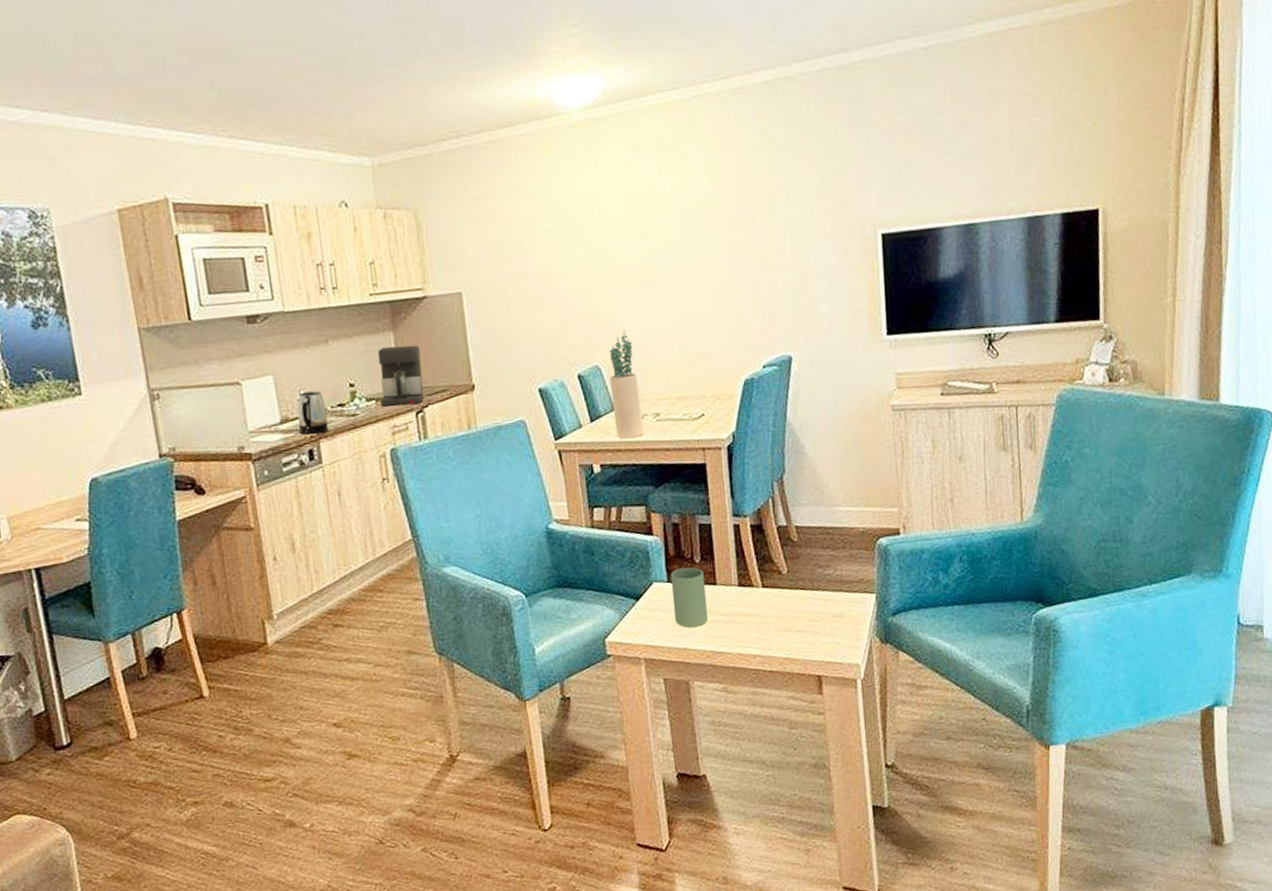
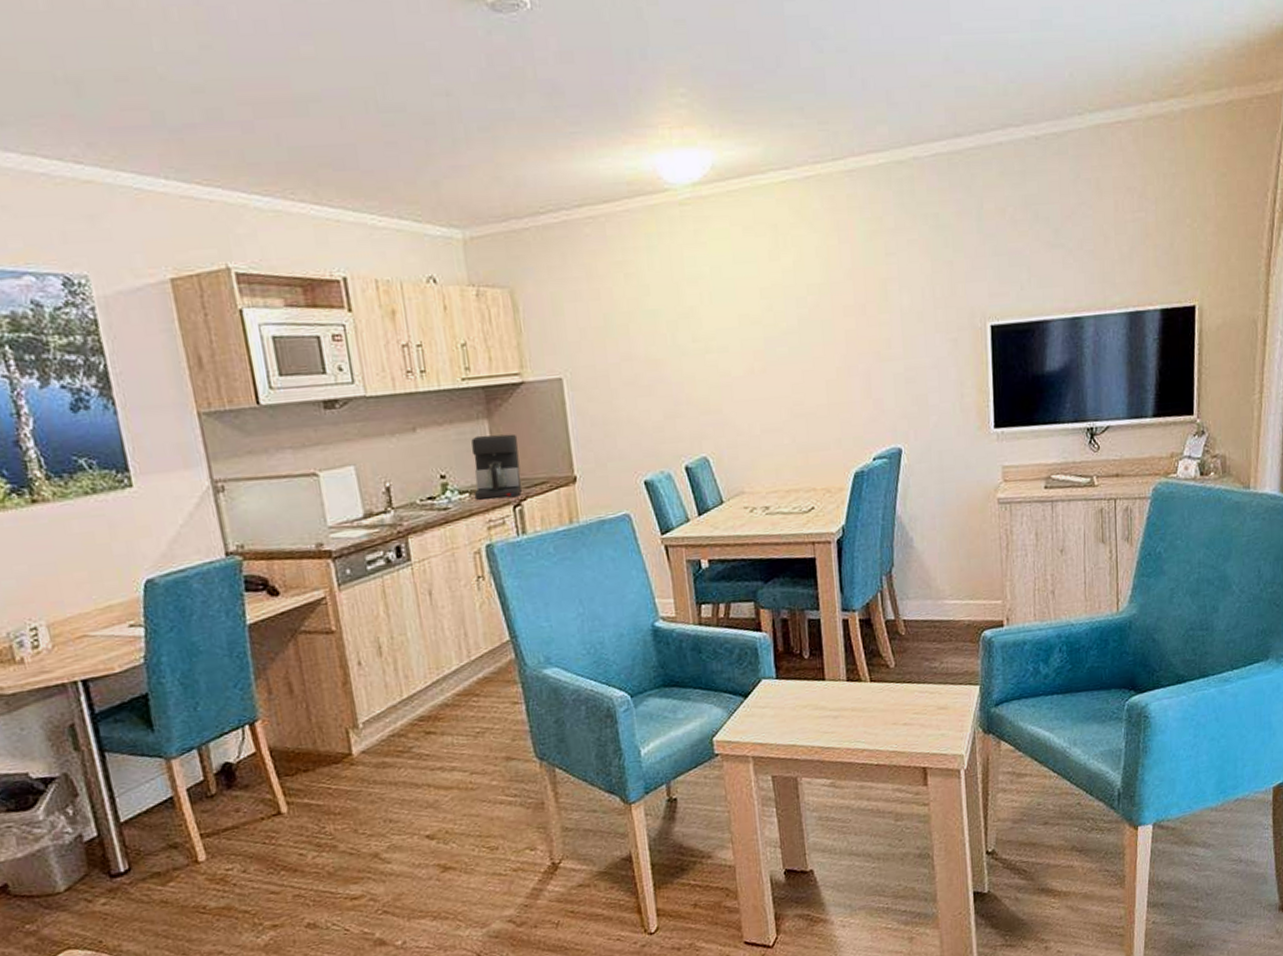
kettle: present [297,390,329,435] -> none [382,482,418,531]
vase: present [609,330,644,439] -> none [718,420,753,534]
cup: present [670,567,708,628] -> none [779,663,816,724]

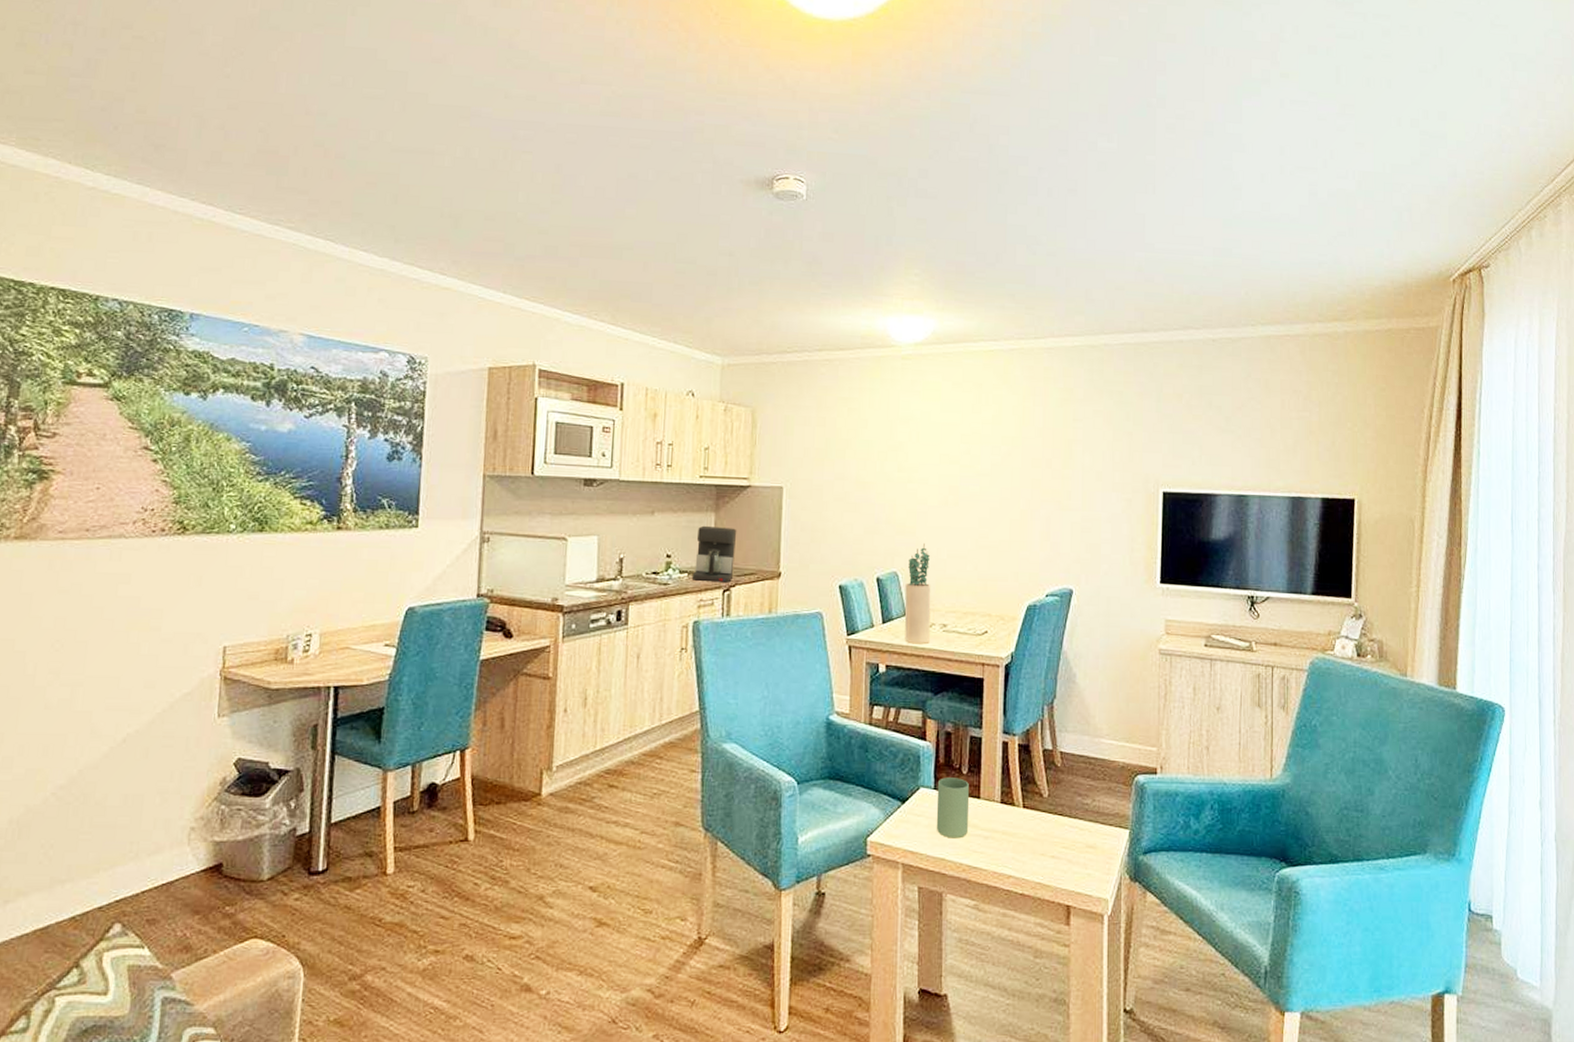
vase: none [718,420,753,534] -> present [904,543,931,645]
cup: none [779,663,816,724] -> present [936,777,969,839]

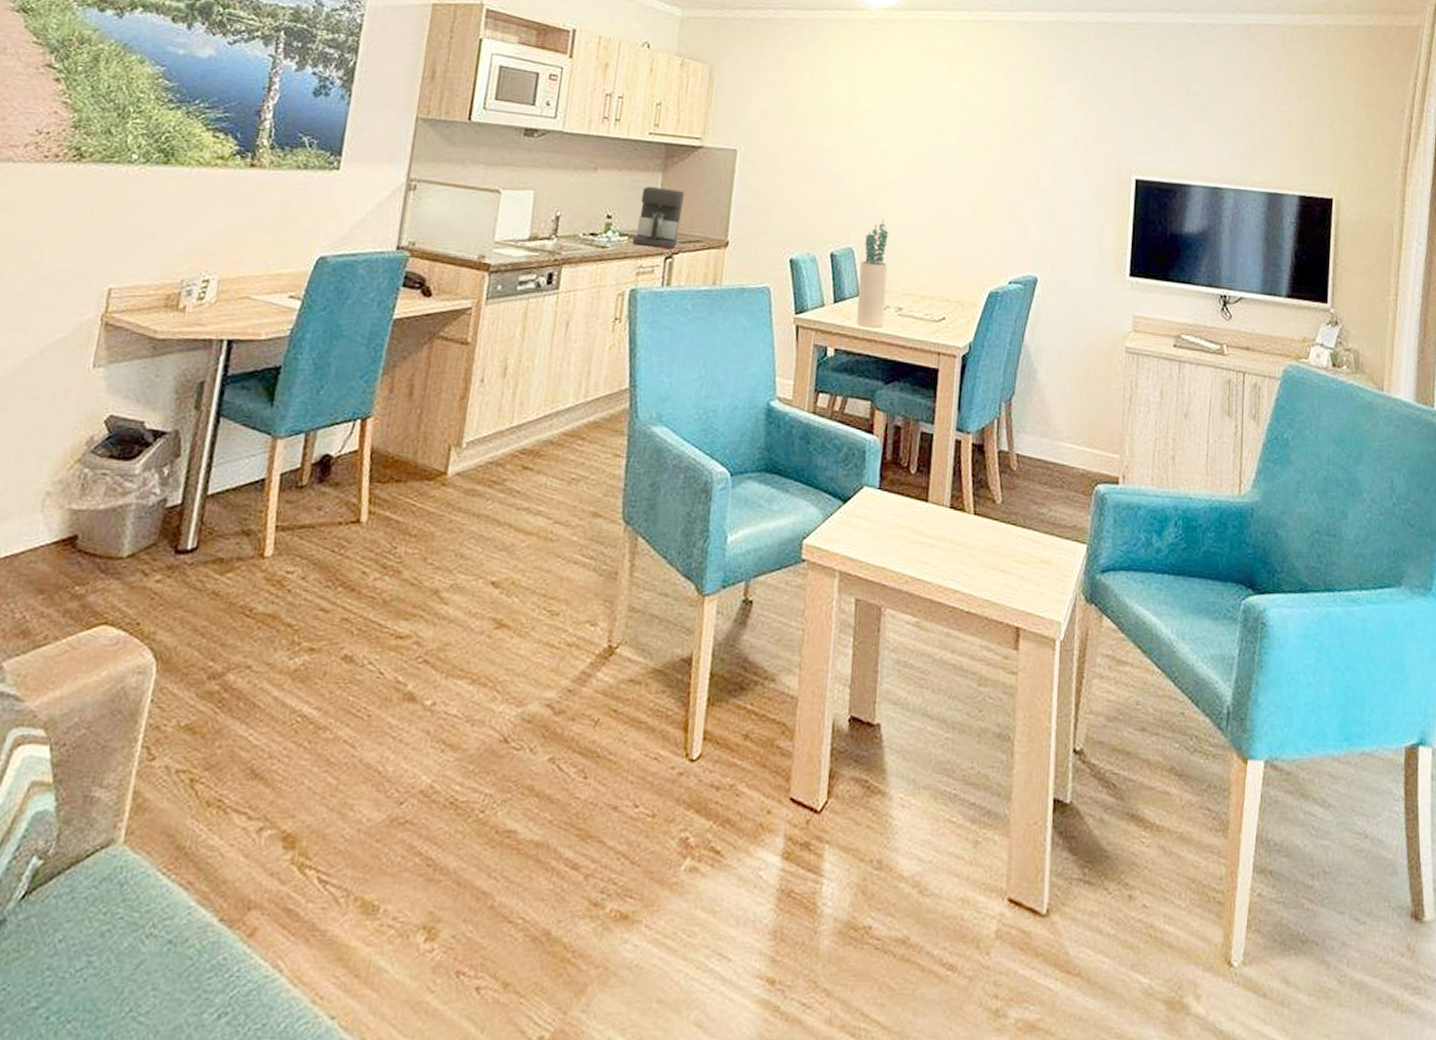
cup: present [936,777,969,839] -> none [878,476,917,546]

